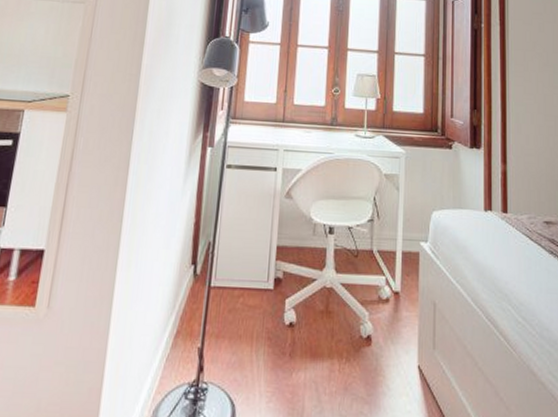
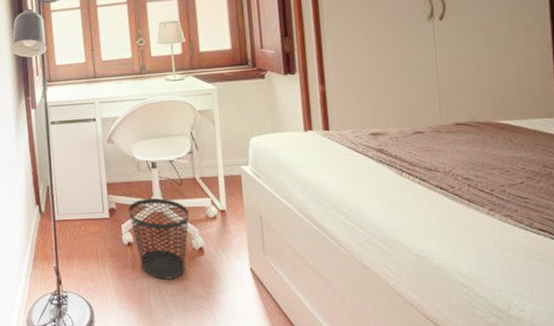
wastebasket: none [295,270,361,374] -> present [128,198,189,280]

